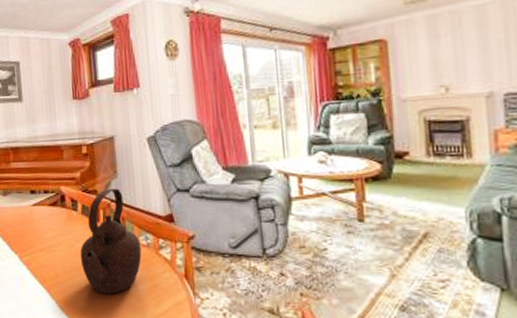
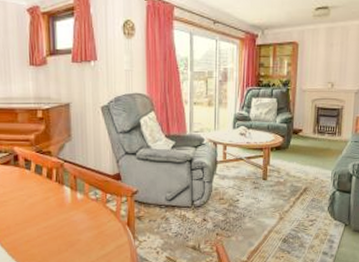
teapot: present [80,188,142,294] -> none [31,150,91,241]

